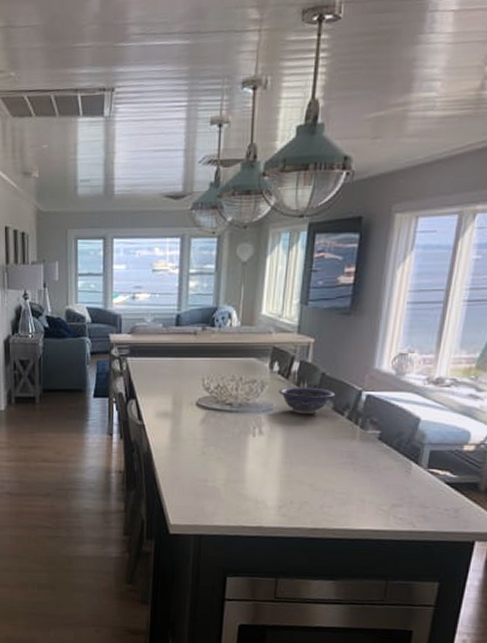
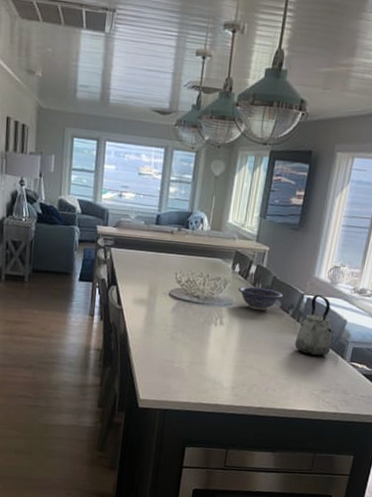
kettle: none [353,389,402,464] -> present [294,294,332,356]

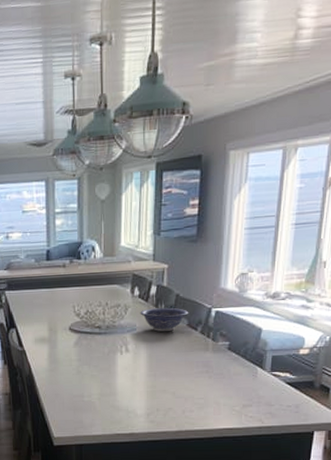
kettle: present [294,294,332,356] -> none [207,305,248,371]

